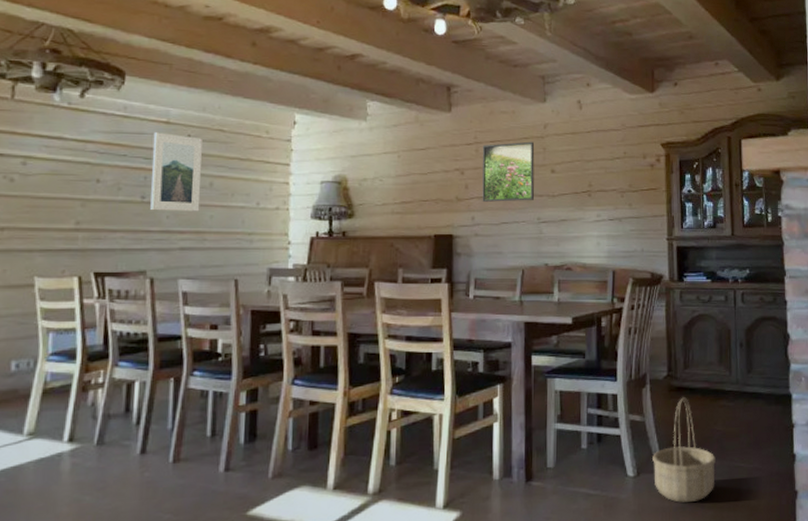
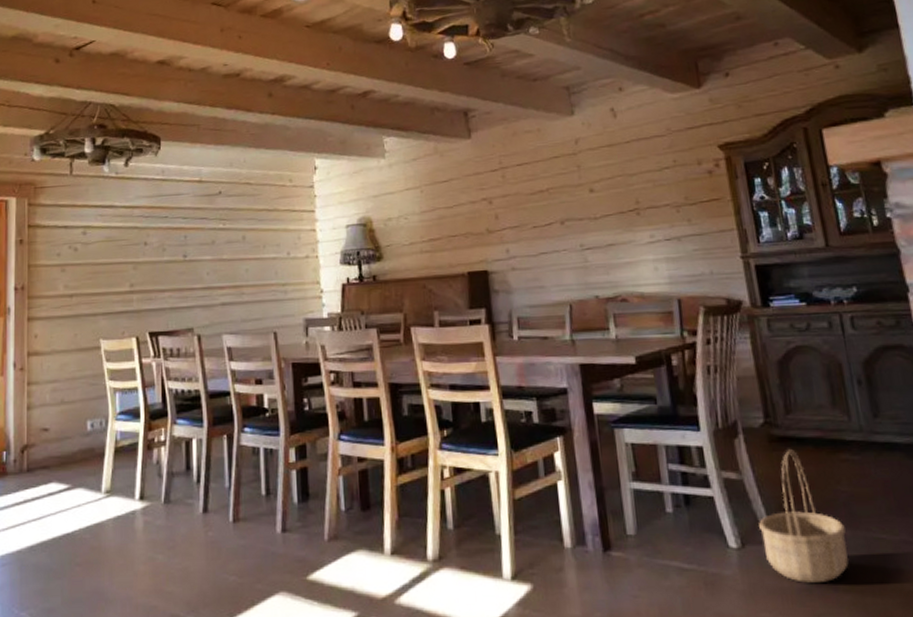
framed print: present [150,132,203,212] -> none [189,191,236,269]
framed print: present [482,141,535,202] -> none [509,160,573,232]

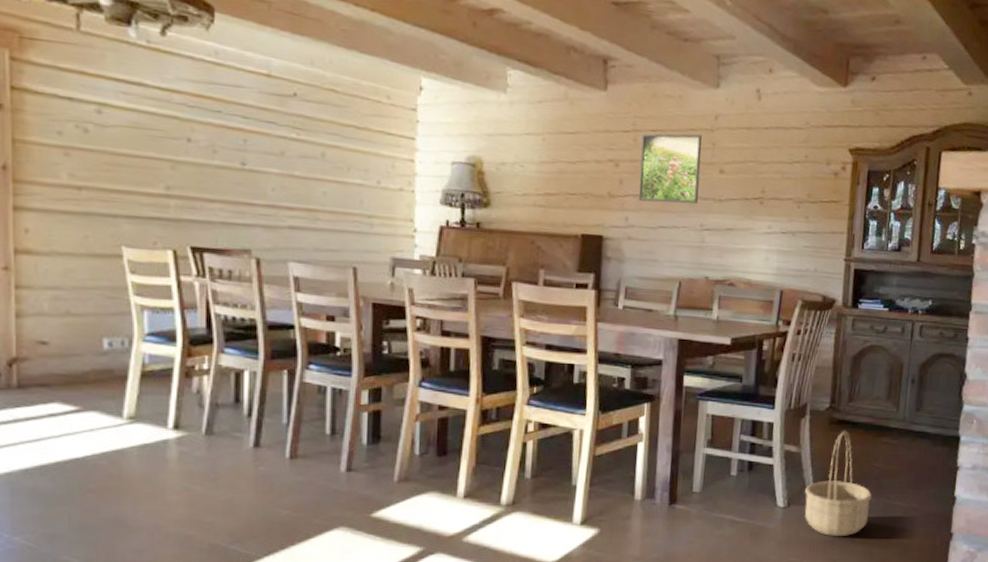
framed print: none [509,160,573,232] -> present [638,133,702,204]

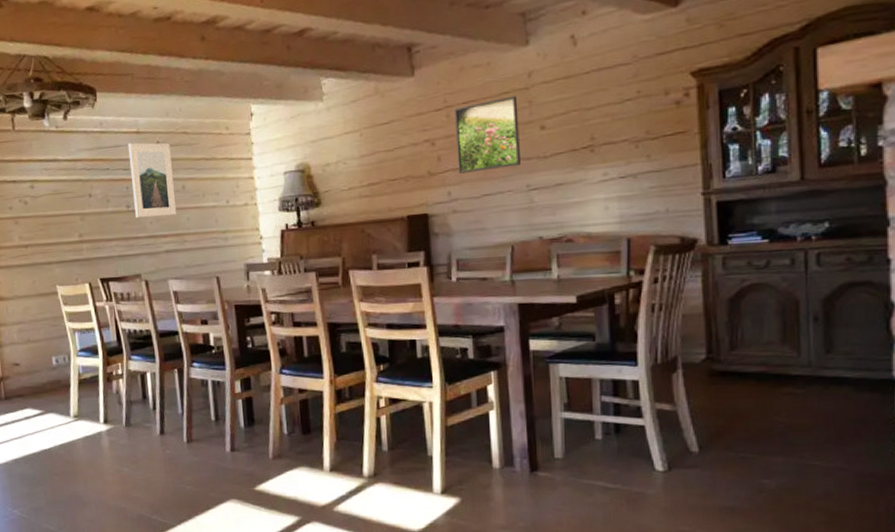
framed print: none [252,86,312,186] -> present [127,142,177,218]
basket: present [805,431,872,536] -> none [688,383,777,502]

